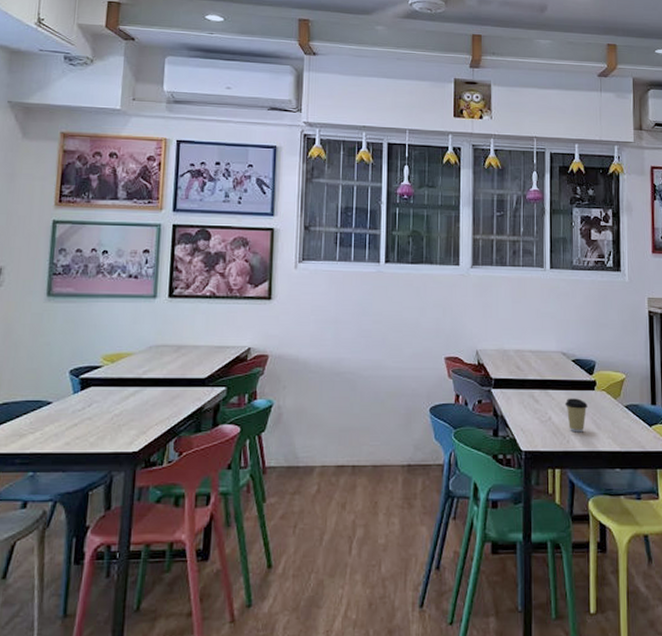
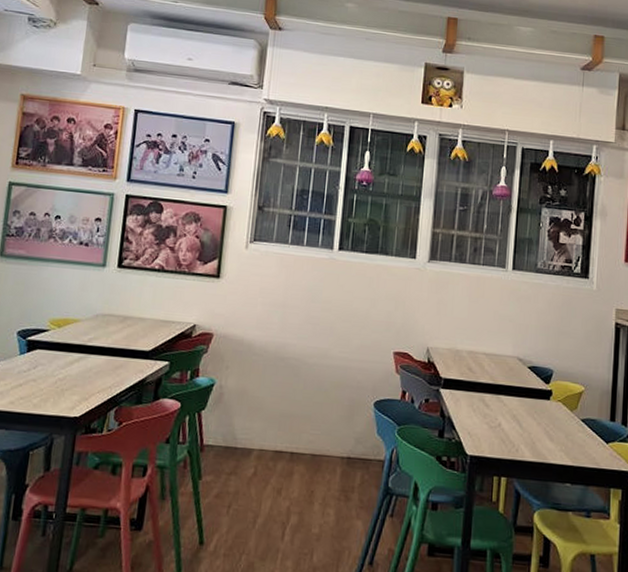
coffee cup: present [564,398,588,433] -> none [516,406,541,443]

